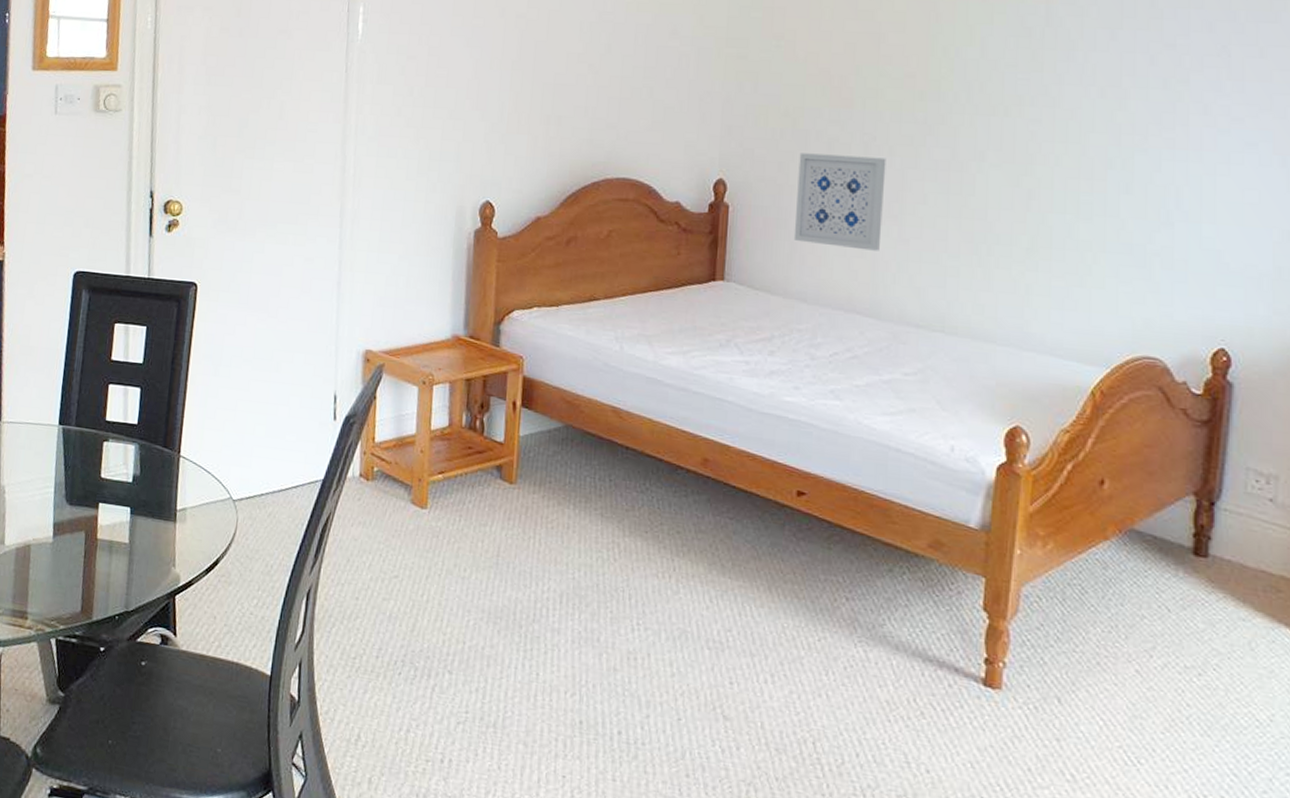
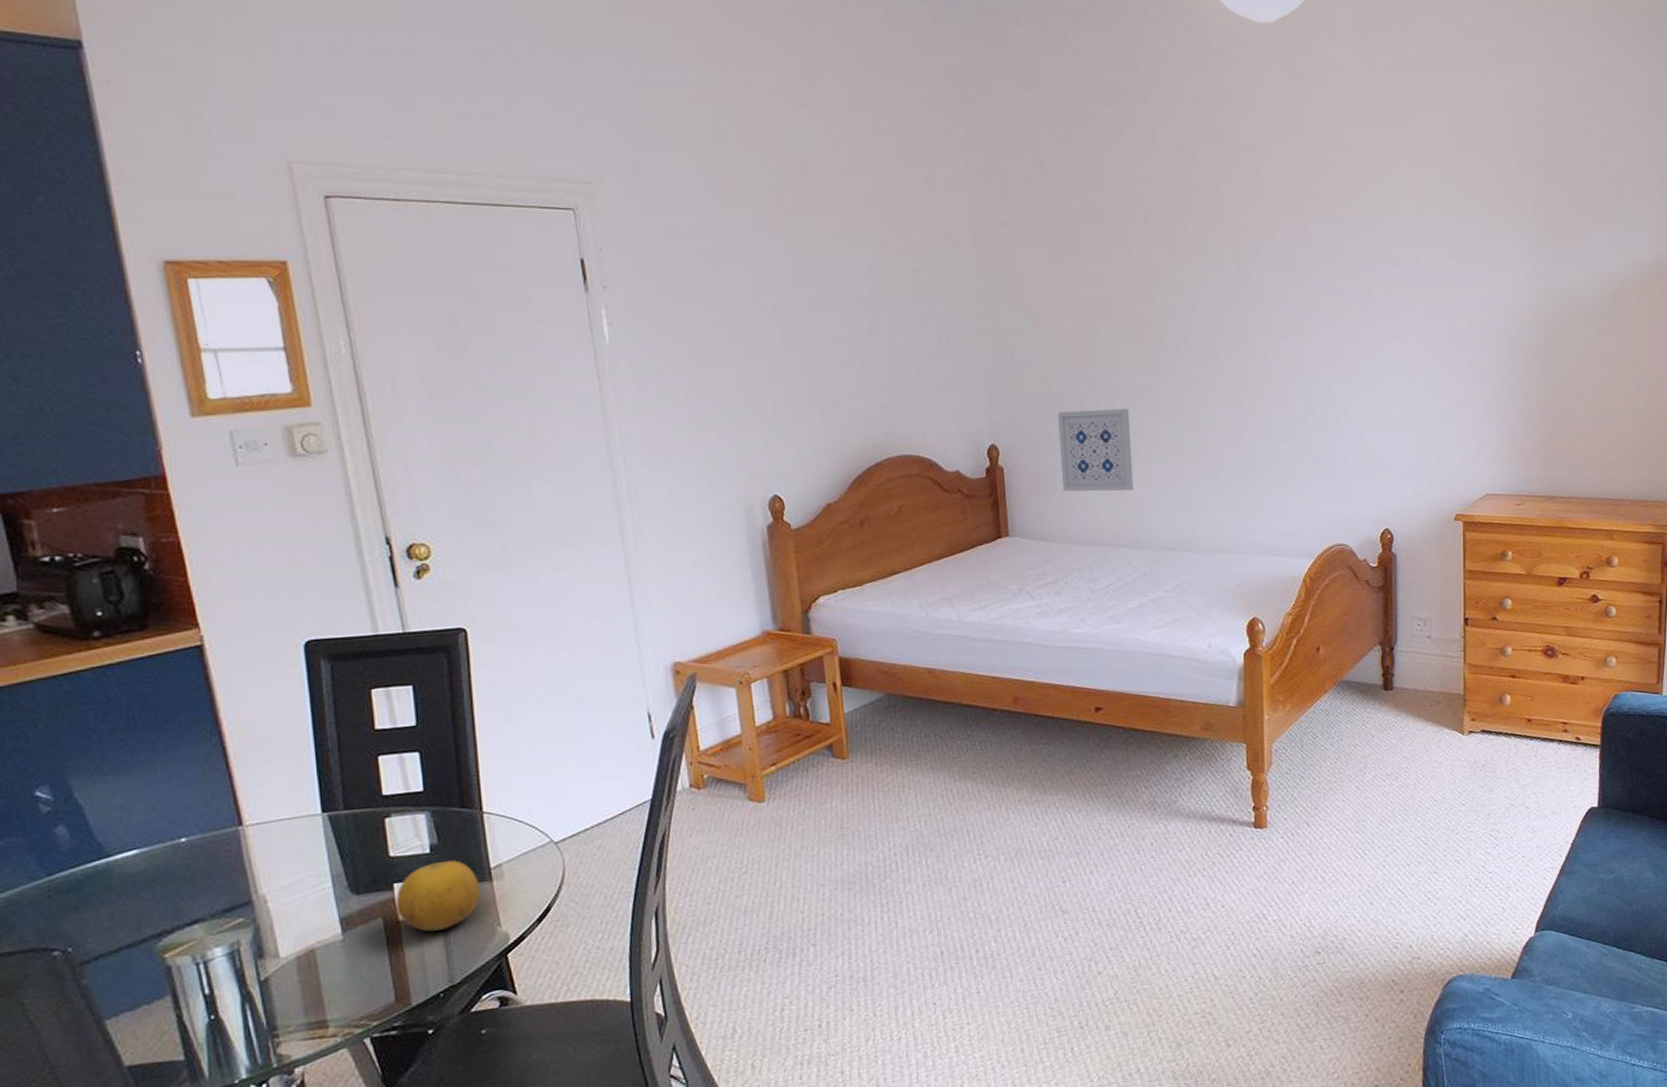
fruit: none [97,492,166,557] -> present [395,860,481,932]

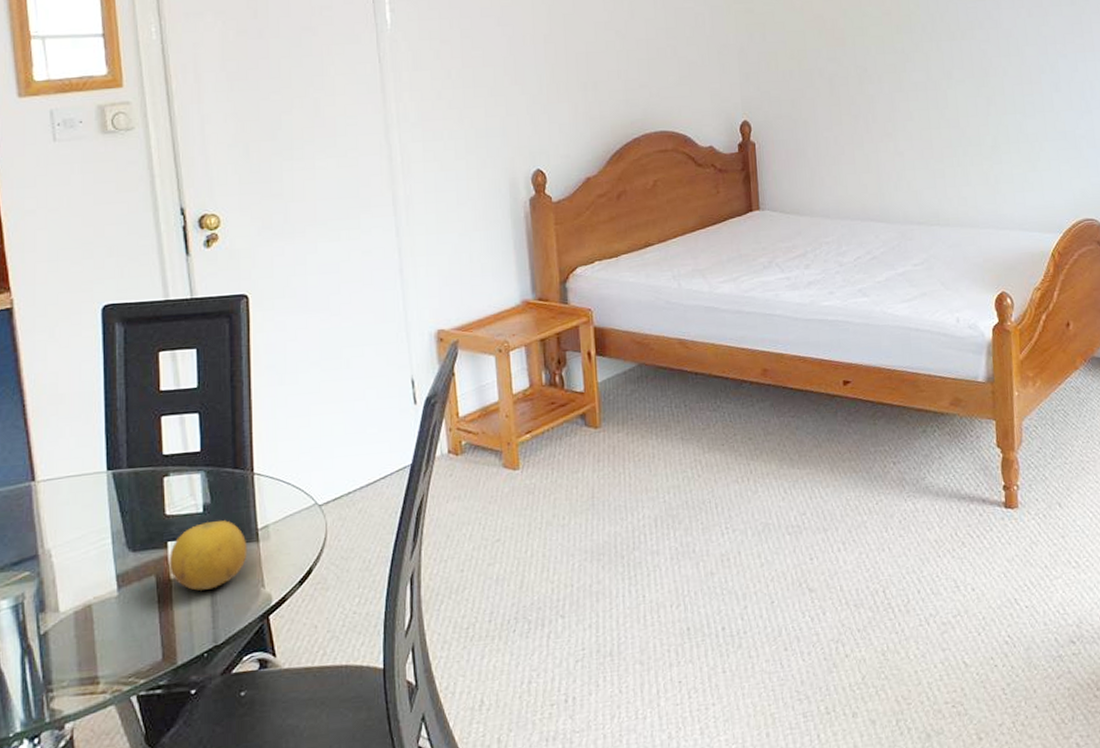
wall art: present [1057,408,1134,492] -> none [807,85,882,167]

